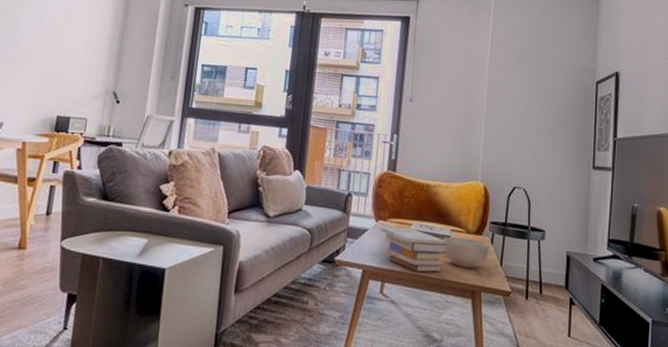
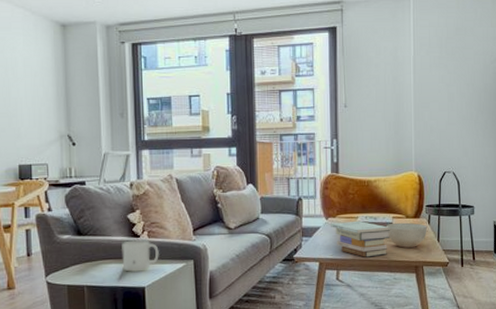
mug: none [145,214,188,251] -> present [122,240,159,273]

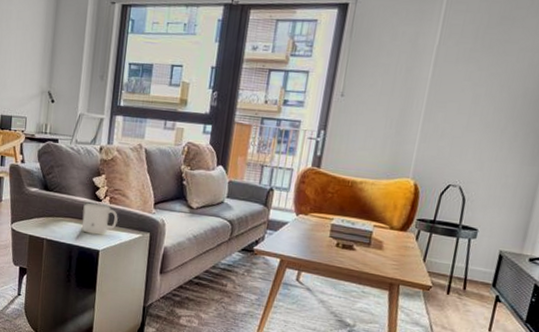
books: present [331,221,390,257] -> none [300,220,368,265]
bowl: present [386,222,427,248] -> none [364,231,414,263]

